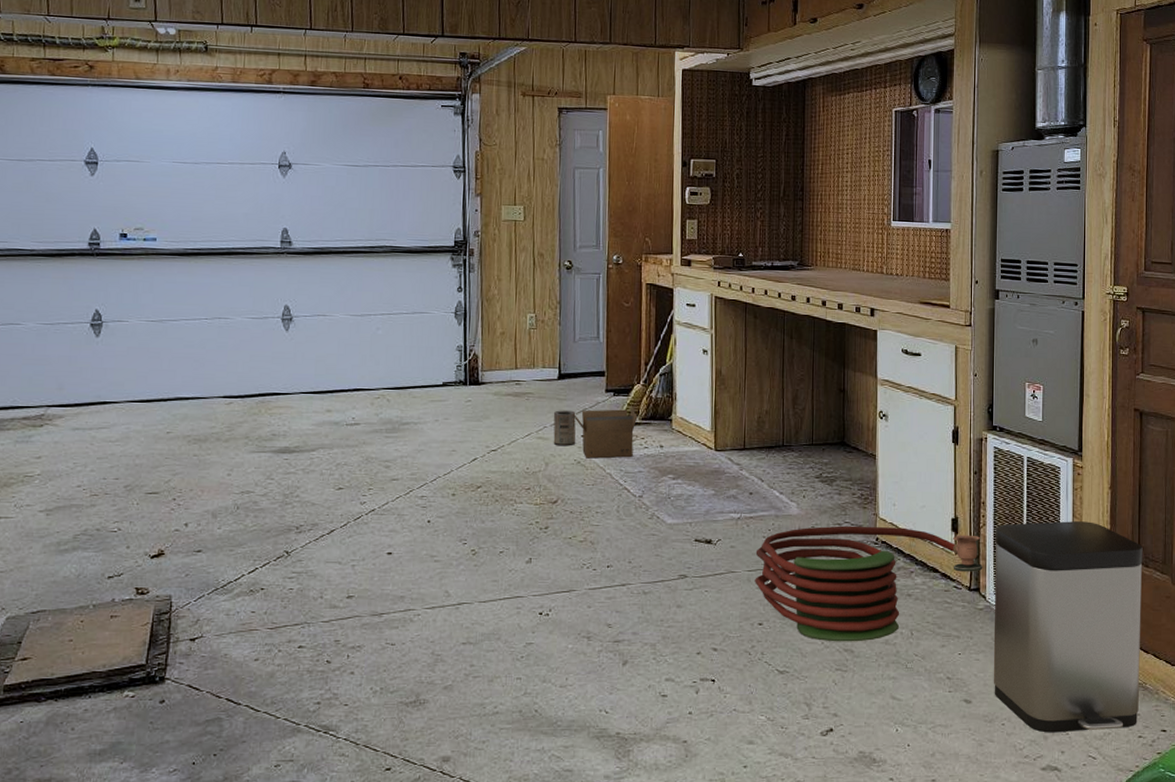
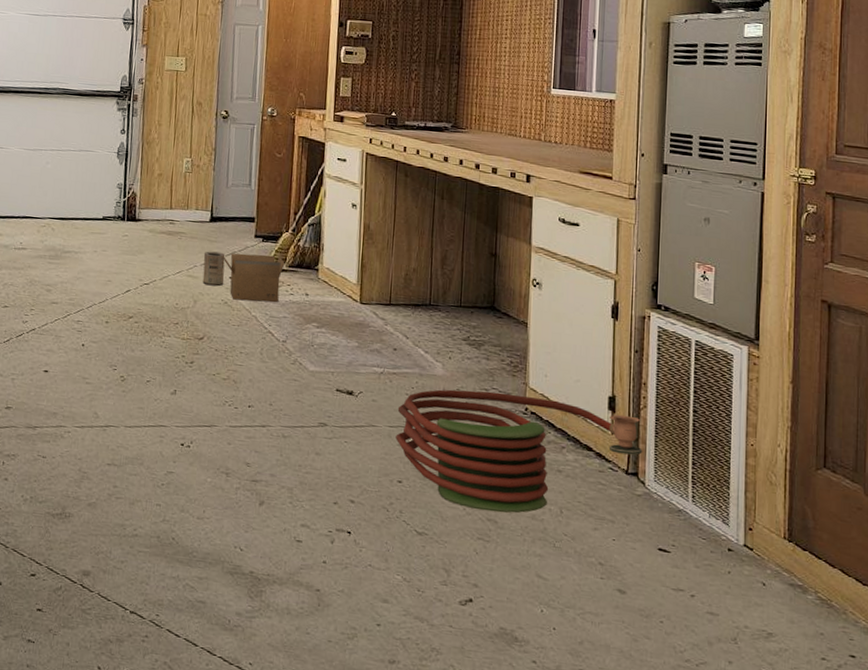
pedal bin: present [993,521,1143,733] -> none [651,408,830,646]

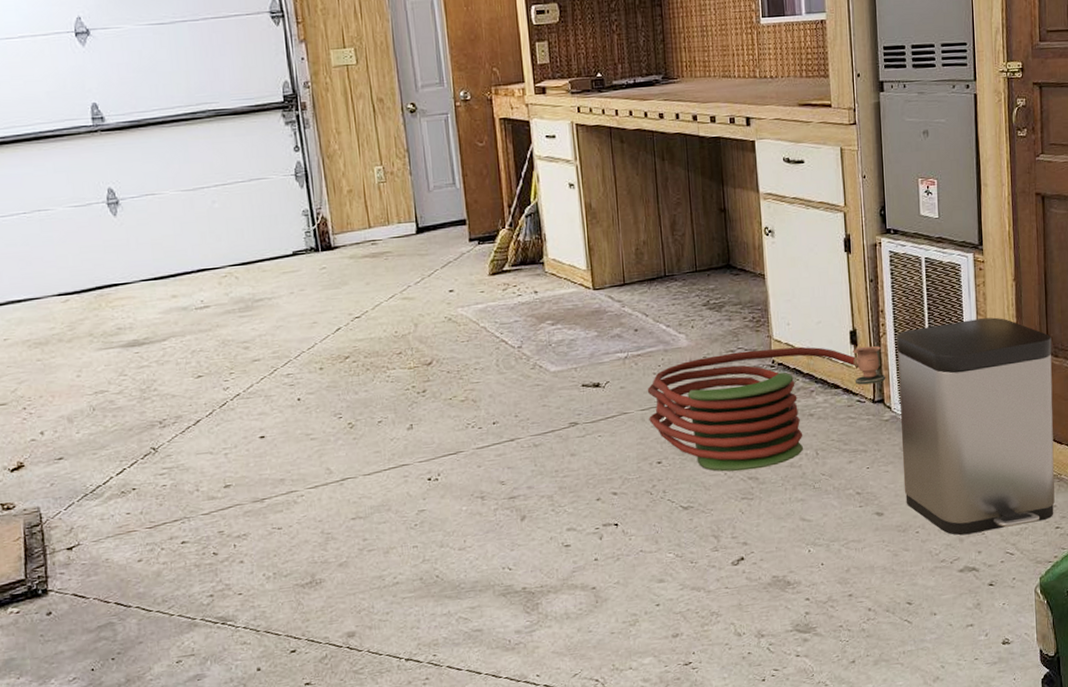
paint can: present [202,251,226,286] -> none [416,265,444,305]
cardboard box: present [222,253,285,302] -> none [436,257,507,314]
pedal bin: none [651,408,830,646] -> present [896,317,1055,535]

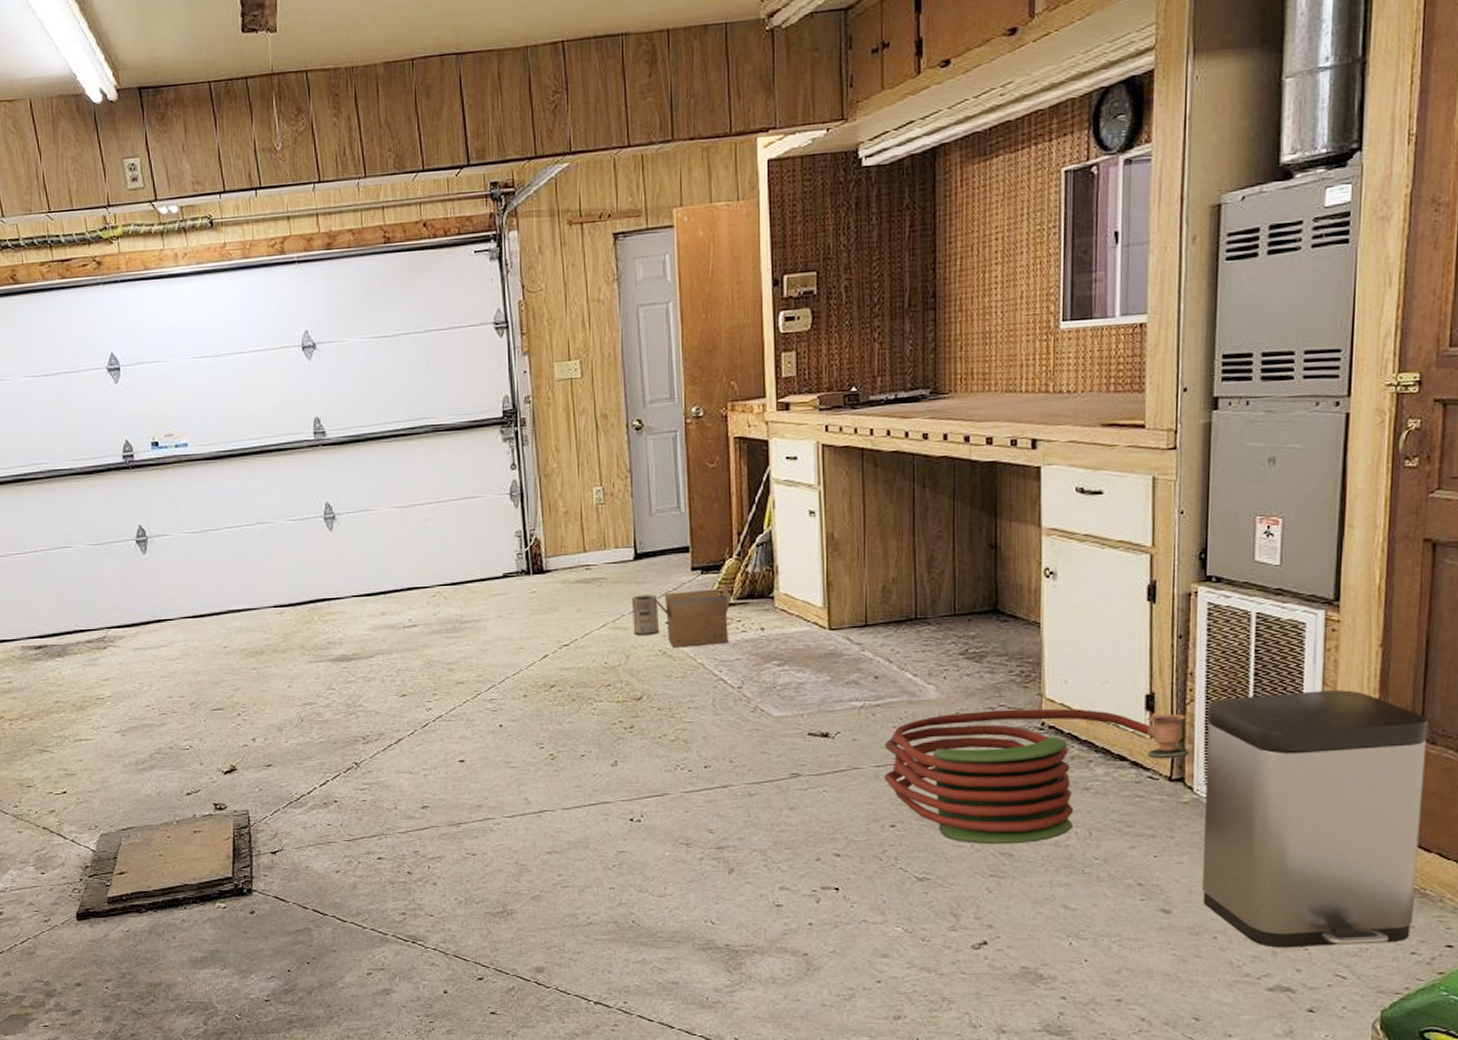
paint can: none [416,265,444,305] -> present [631,594,660,636]
cardboard box: none [436,257,507,314] -> present [653,588,732,648]

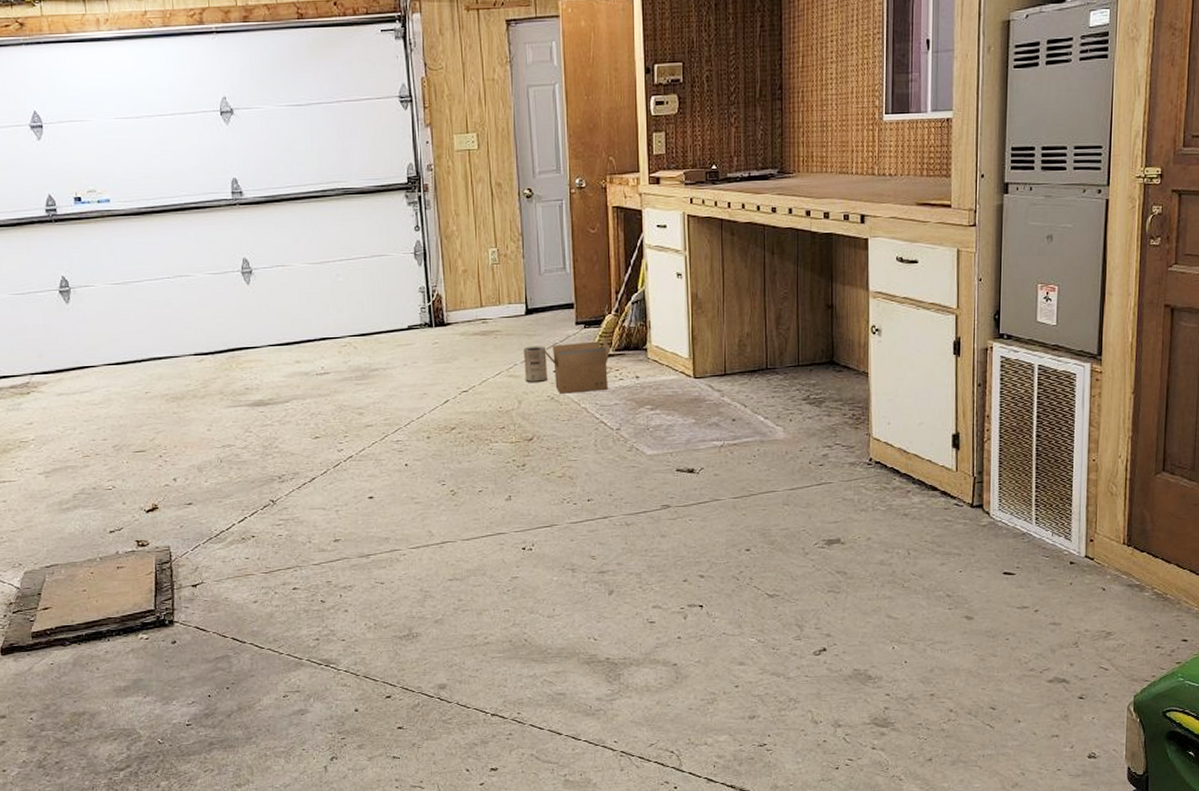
garden hose: present [884,708,1189,845] -> none [740,446,987,565]
pedal bin: present [1201,690,1429,948] -> none [997,430,1169,646]

